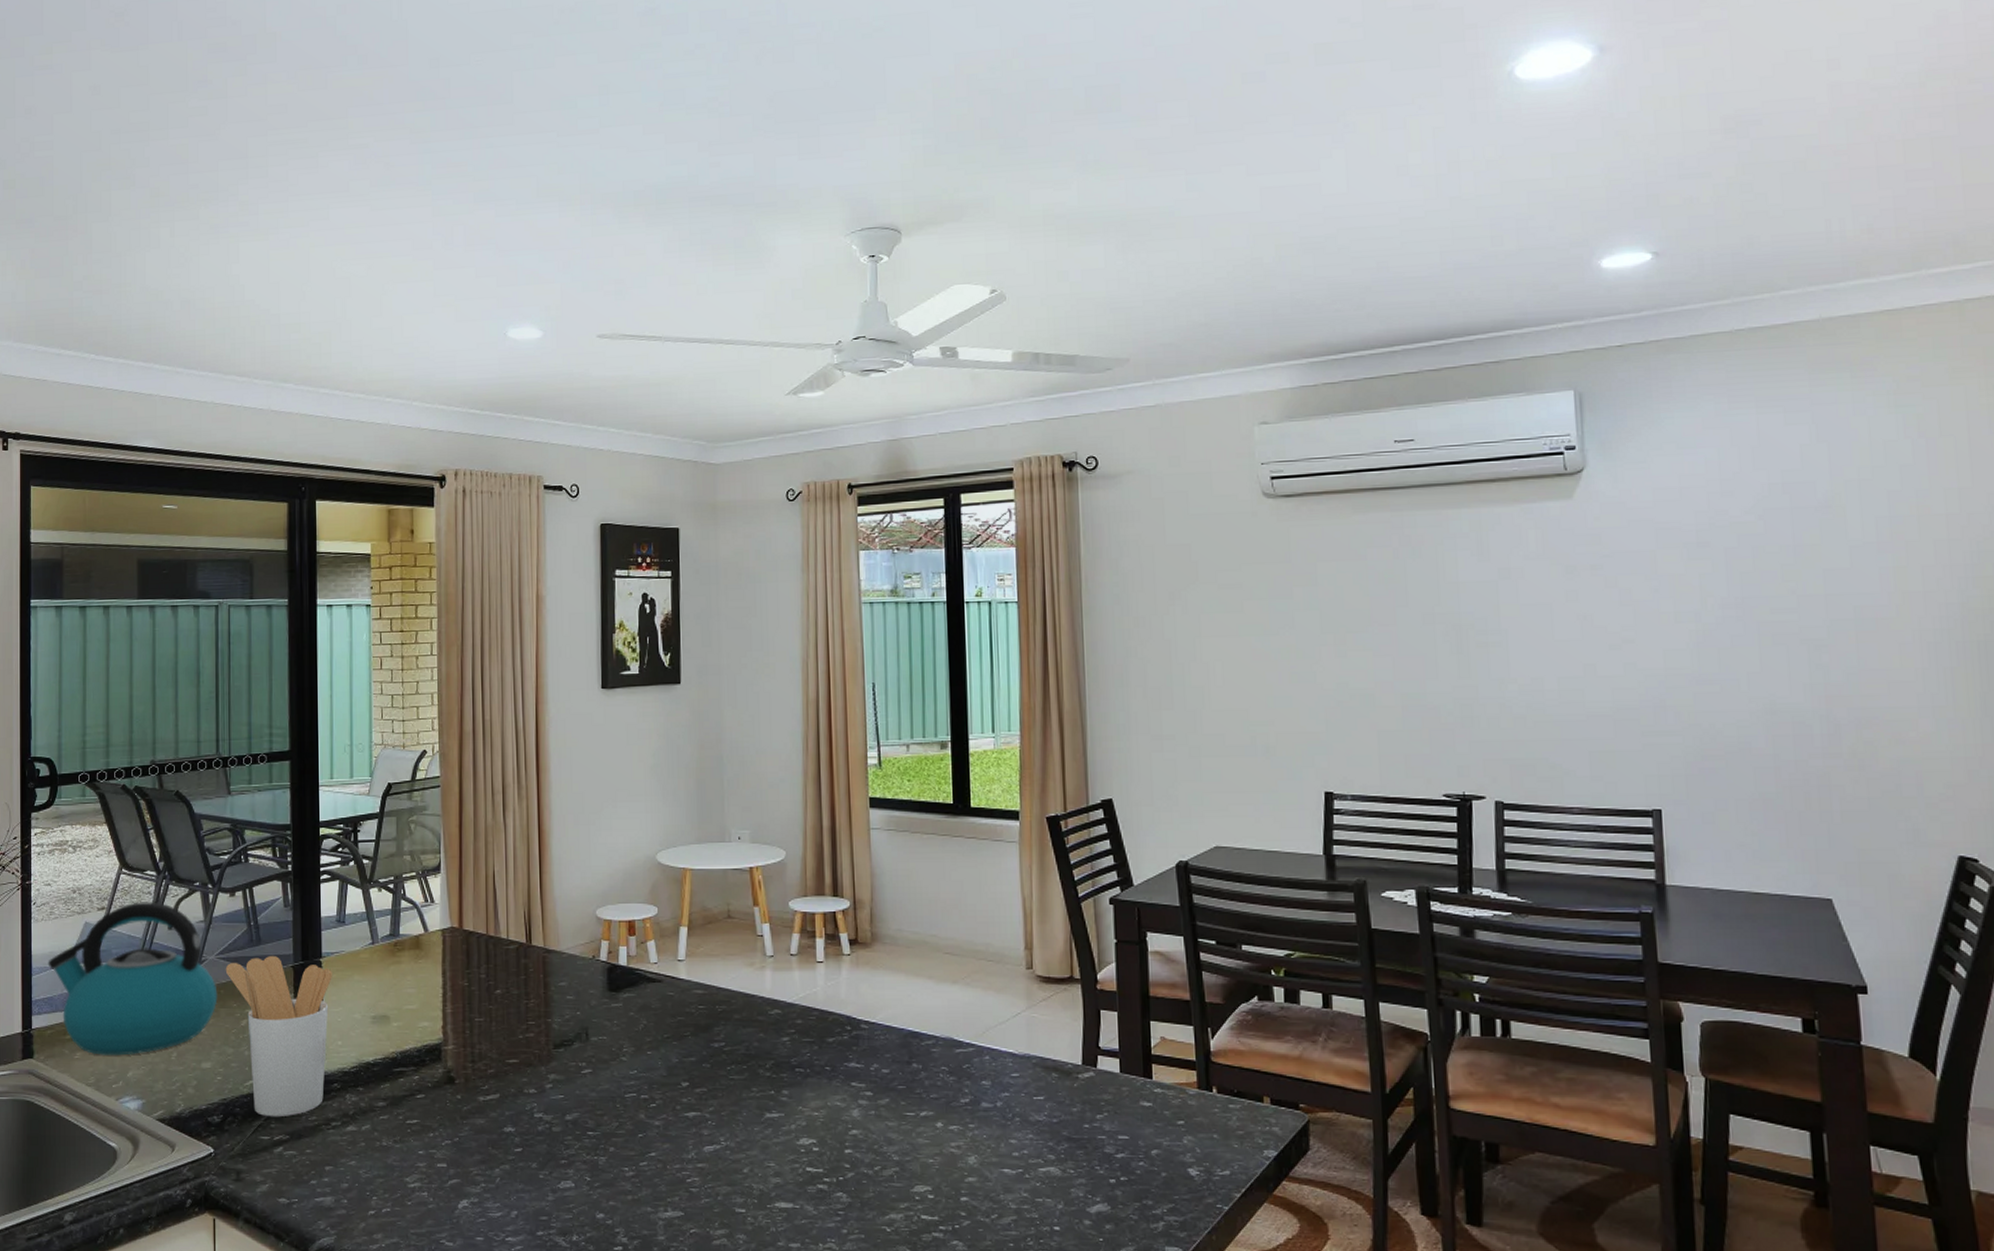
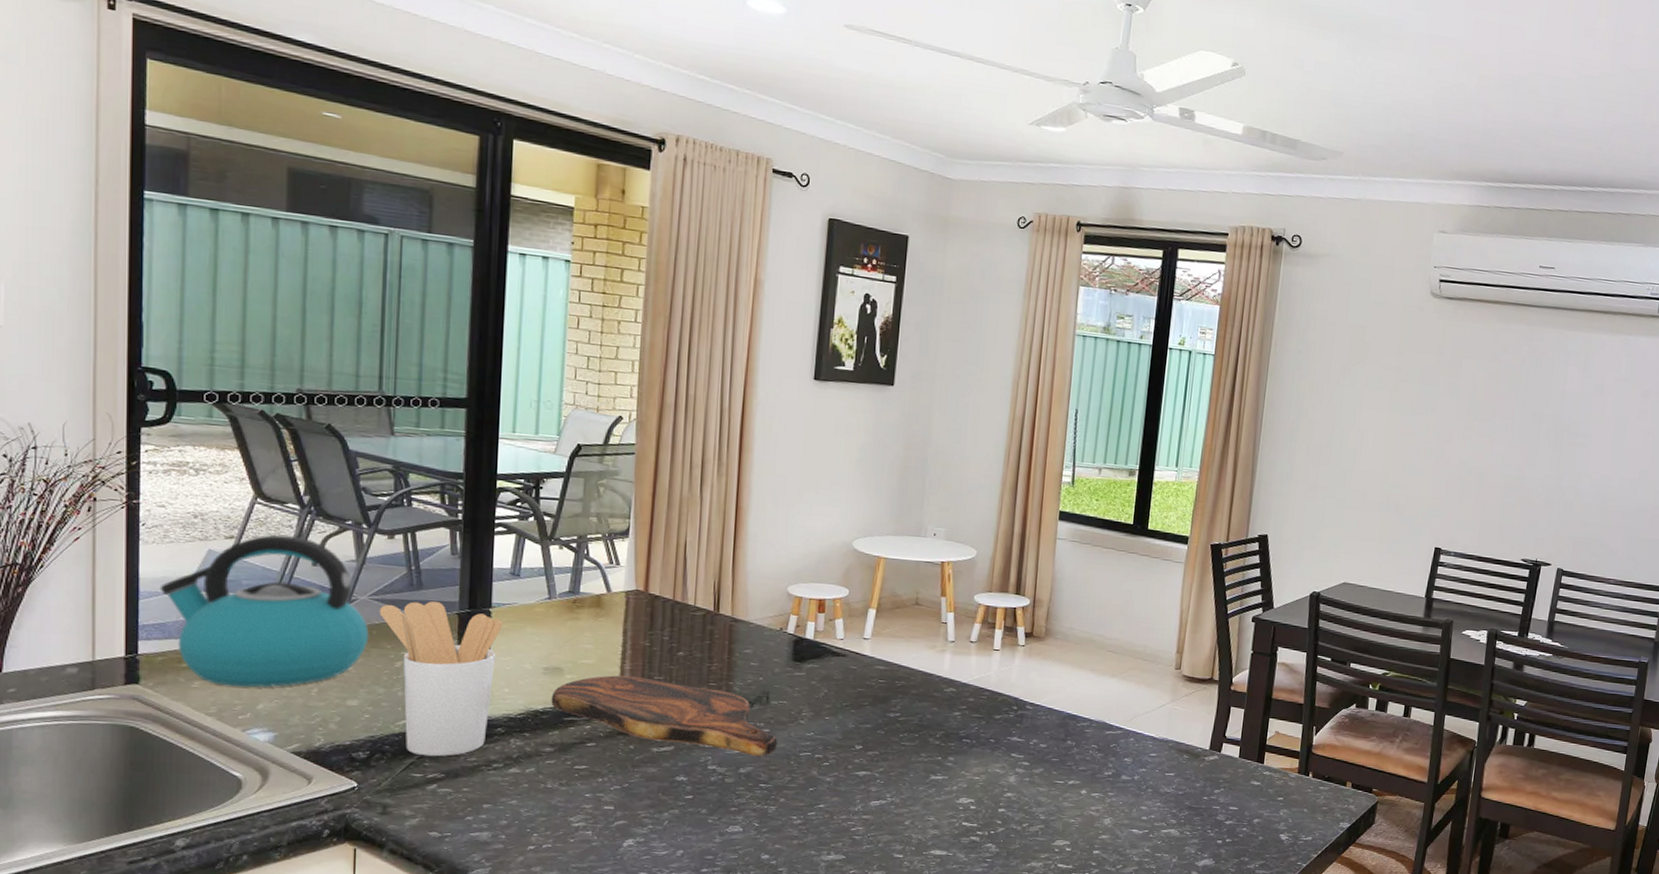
cutting board: none [381,1020,601,1100] -> present [551,675,777,757]

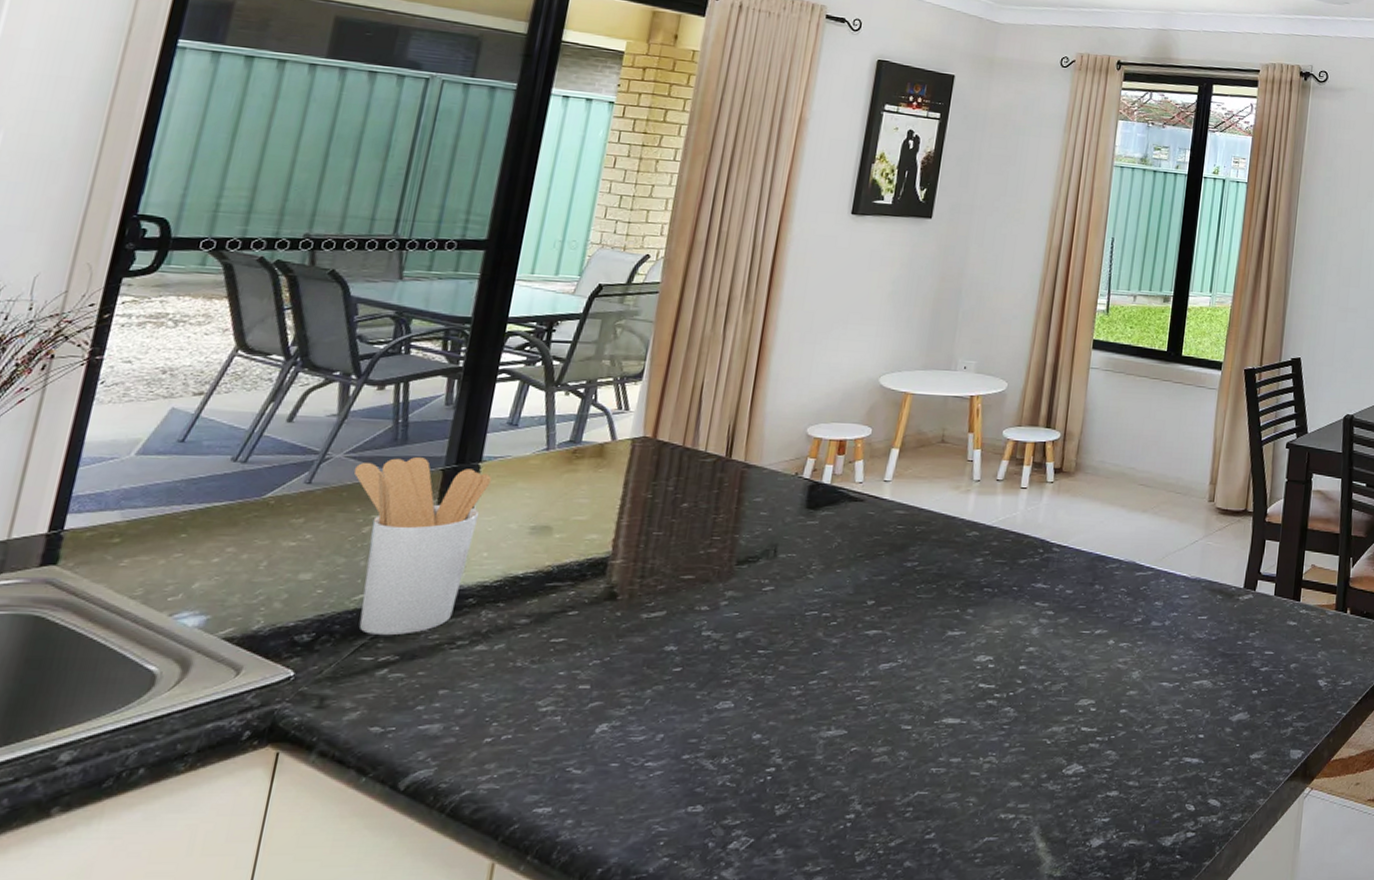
kettle: present [159,533,369,688] -> none [105,388,339,564]
cutting board: present [551,675,777,757] -> none [534,532,782,618]

